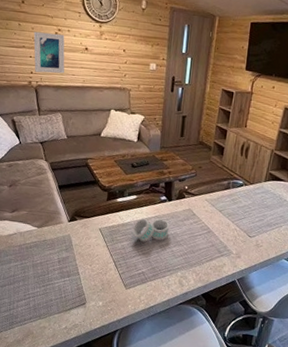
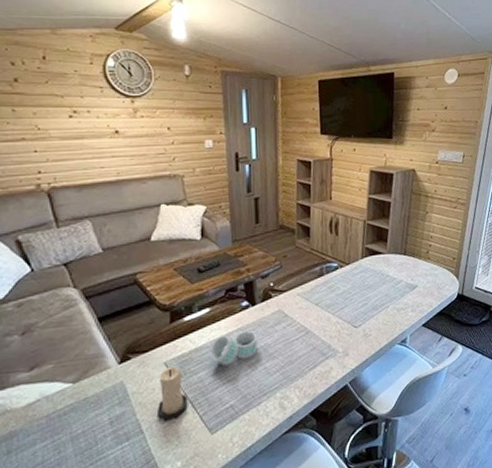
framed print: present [33,31,65,74] -> none [36,117,88,171]
candle: none [89,232,113,271] -> present [156,366,188,421]

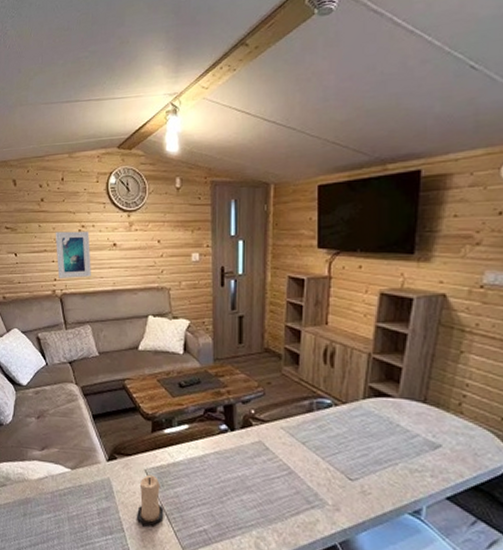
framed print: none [36,117,88,171] -> present [55,231,91,278]
napkin ring: present [210,330,258,366] -> none [186,454,235,487]

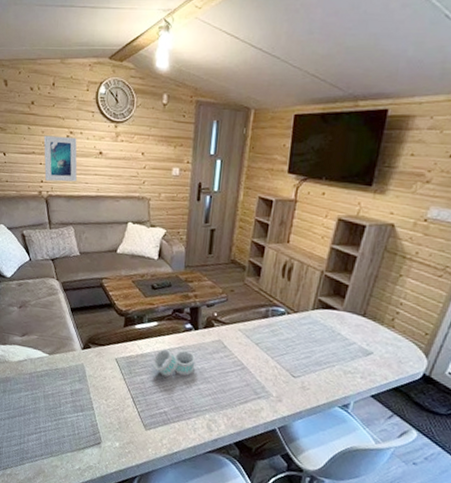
candle: present [136,474,164,528] -> none [105,363,131,408]
napkin ring: none [186,454,235,487] -> present [152,348,196,376]

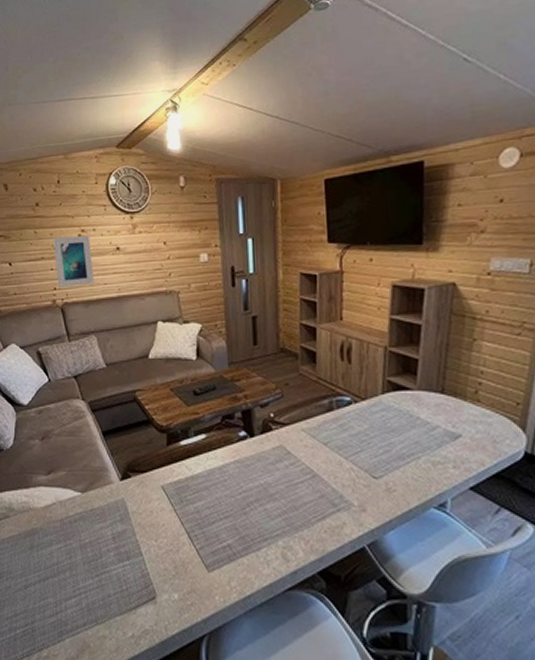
napkin ring: present [152,348,196,376] -> none [206,463,257,499]

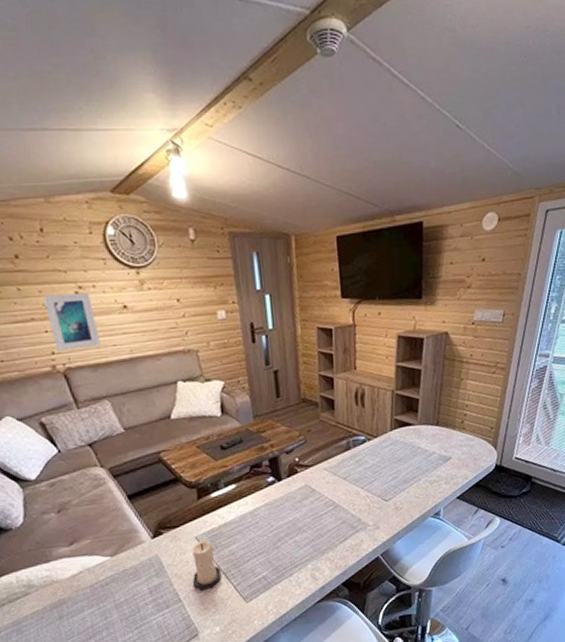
candle: none [154,491,185,548] -> present [192,540,222,591]

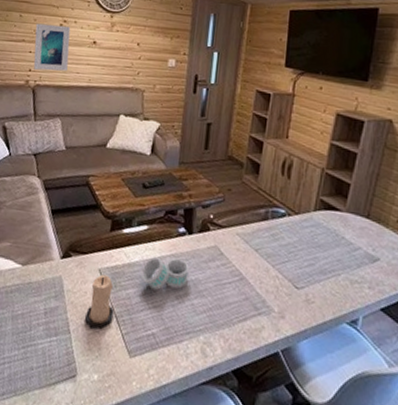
napkin ring: none [239,505,287,539] -> present [140,256,190,290]

